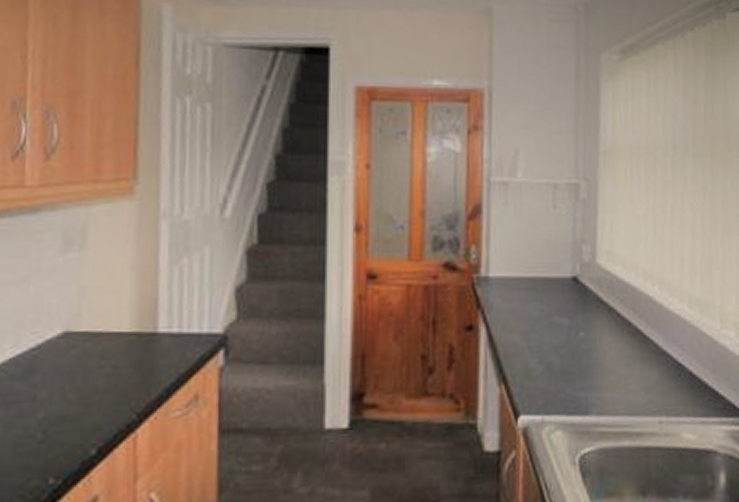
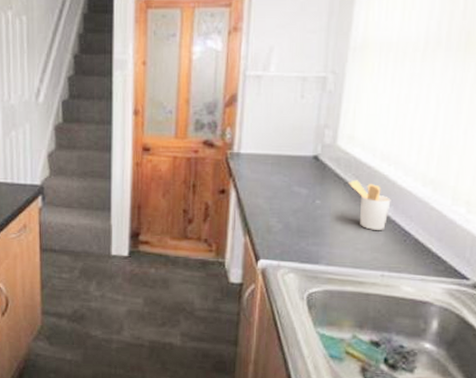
utensil holder: none [613,304,660,365] -> present [349,180,391,230]

